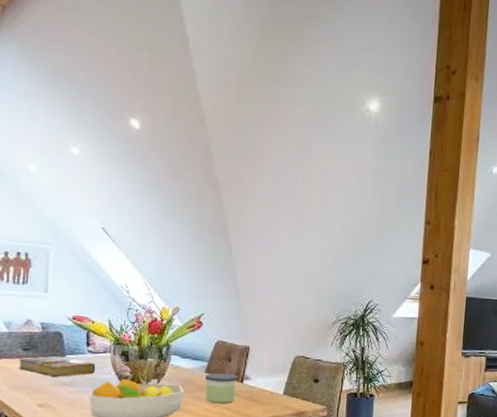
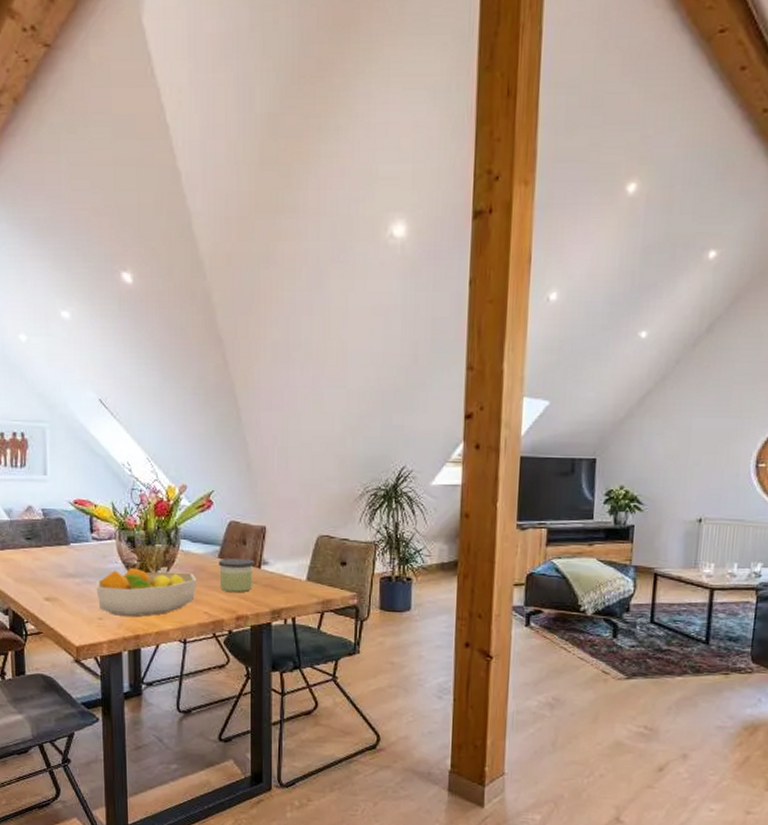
book: present [17,356,96,378] -> none [21,544,102,569]

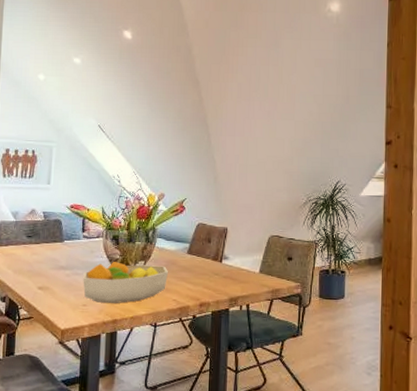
candle: present [218,558,255,593] -> none [187,253,217,283]

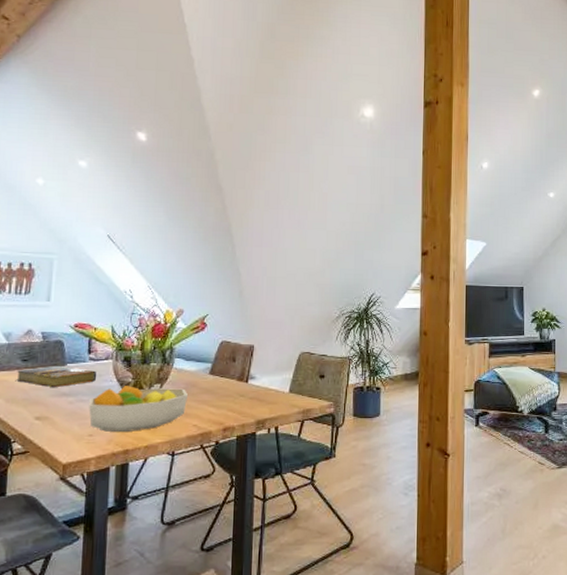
book: none [21,241,90,262] -> present [15,365,97,388]

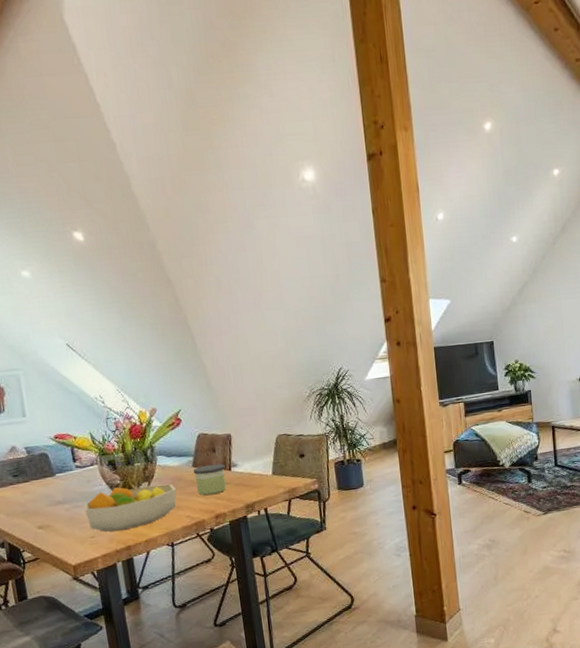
book: present [15,365,97,388] -> none [10,476,87,498]
candle: none [208,374,243,406] -> present [192,463,227,496]

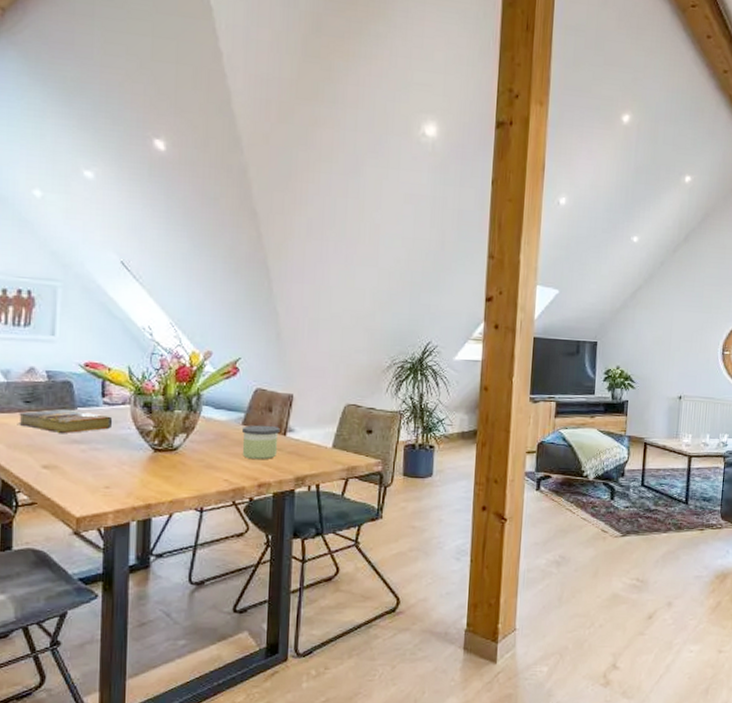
book: none [10,476,87,498] -> present [17,408,113,434]
fruit bowl: present [84,483,177,532] -> none [104,434,219,485]

